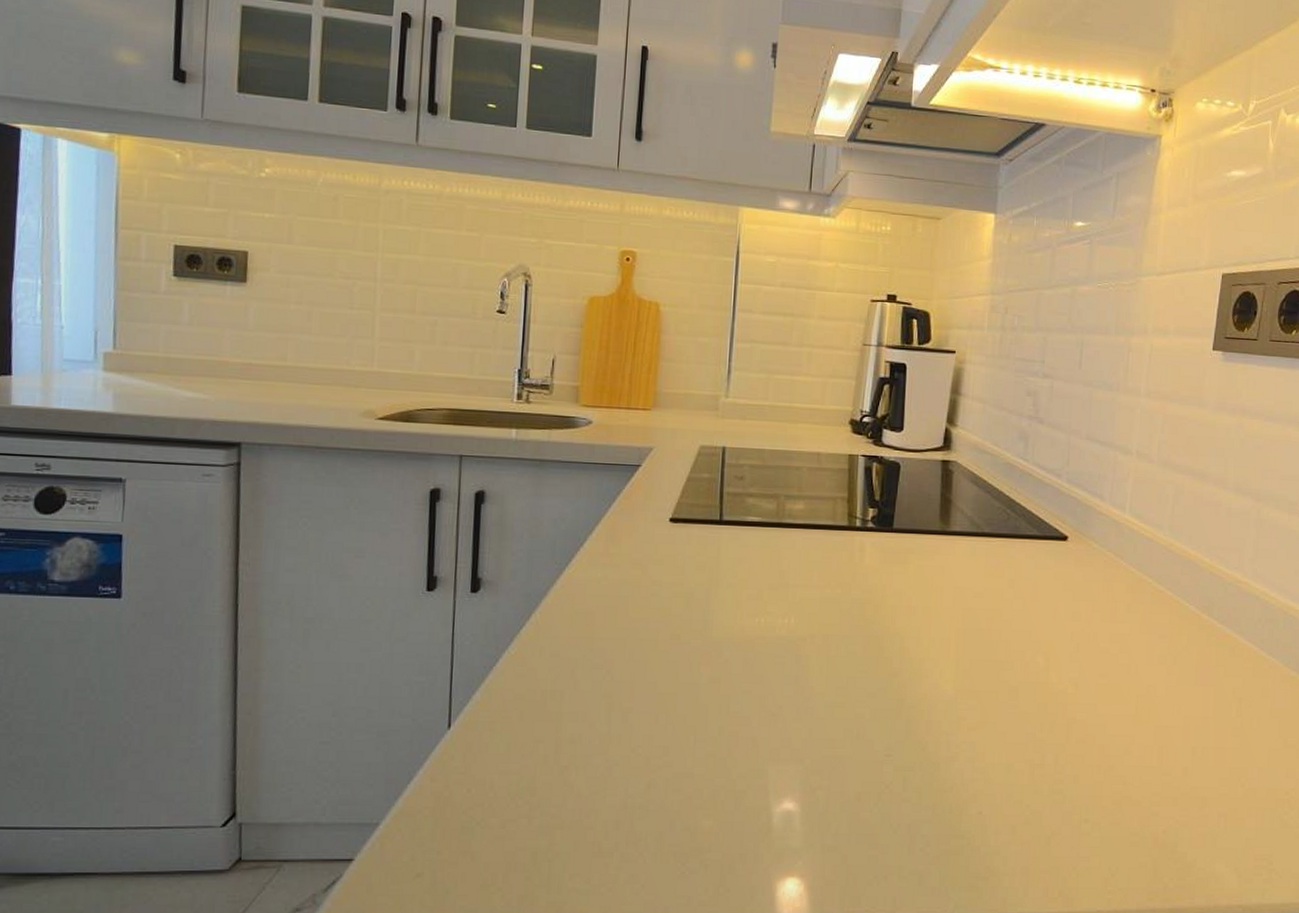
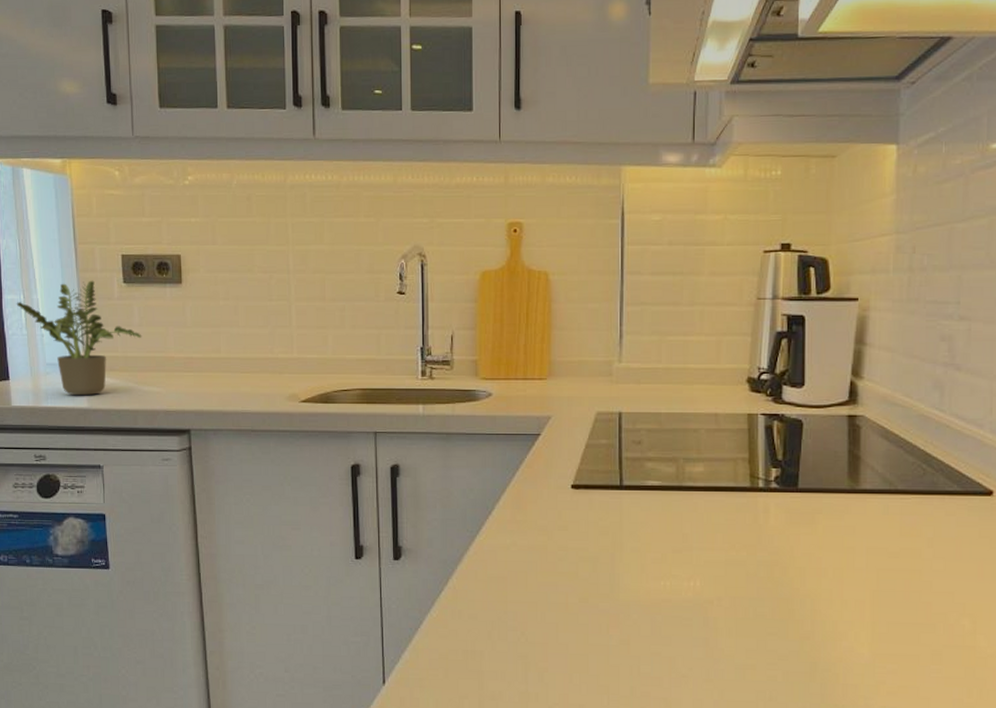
potted plant: none [31,270,191,399] -> present [16,280,142,396]

